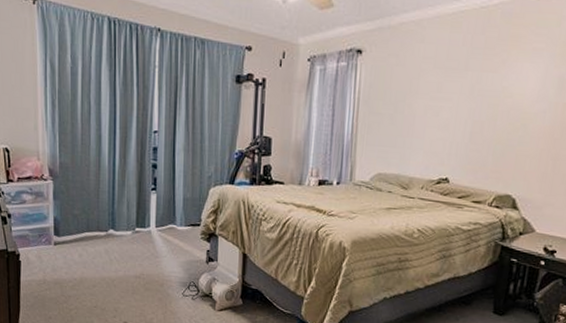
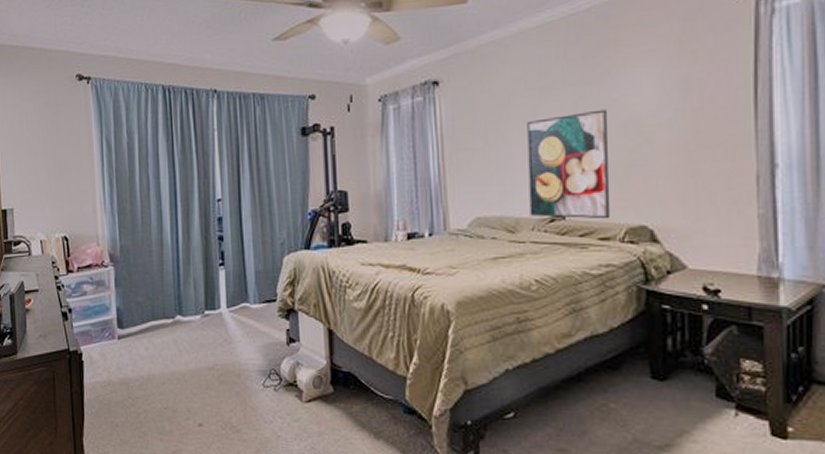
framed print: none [421,94,498,187] -> present [527,109,611,219]

